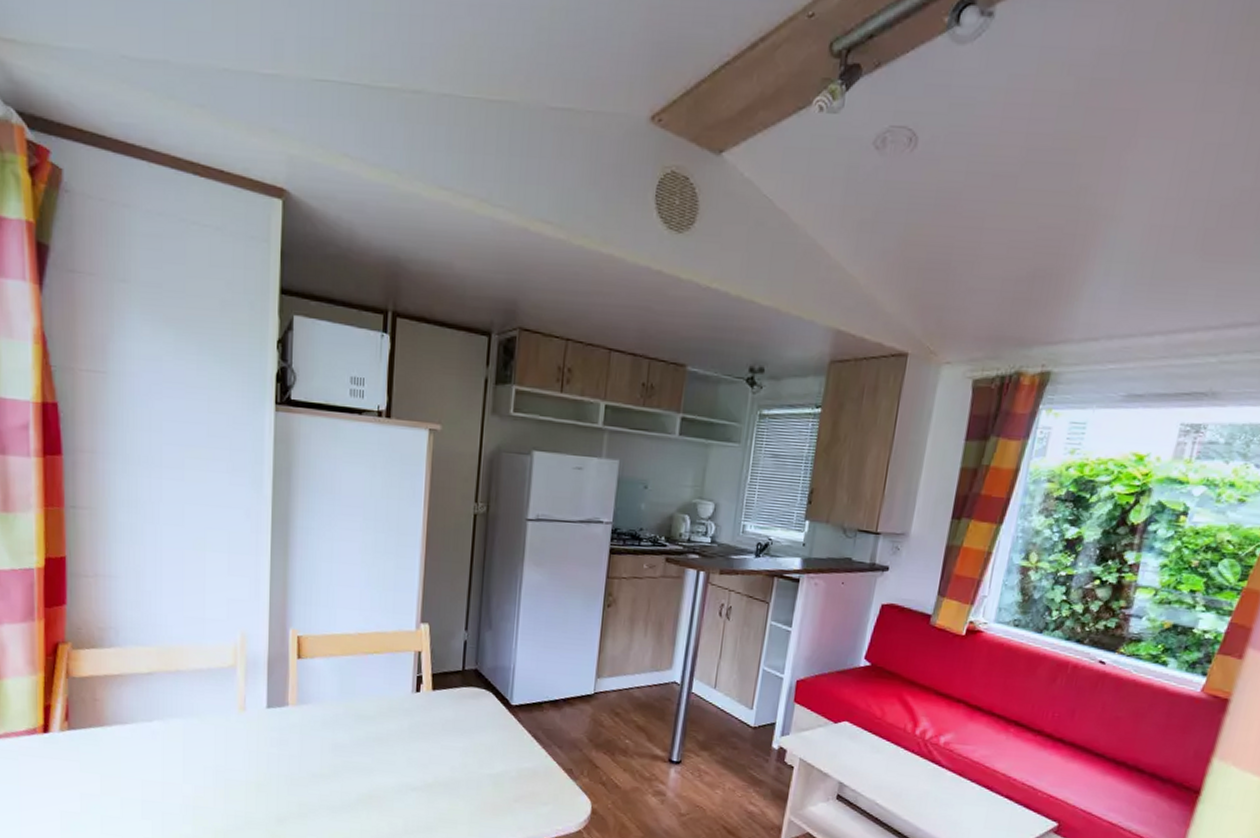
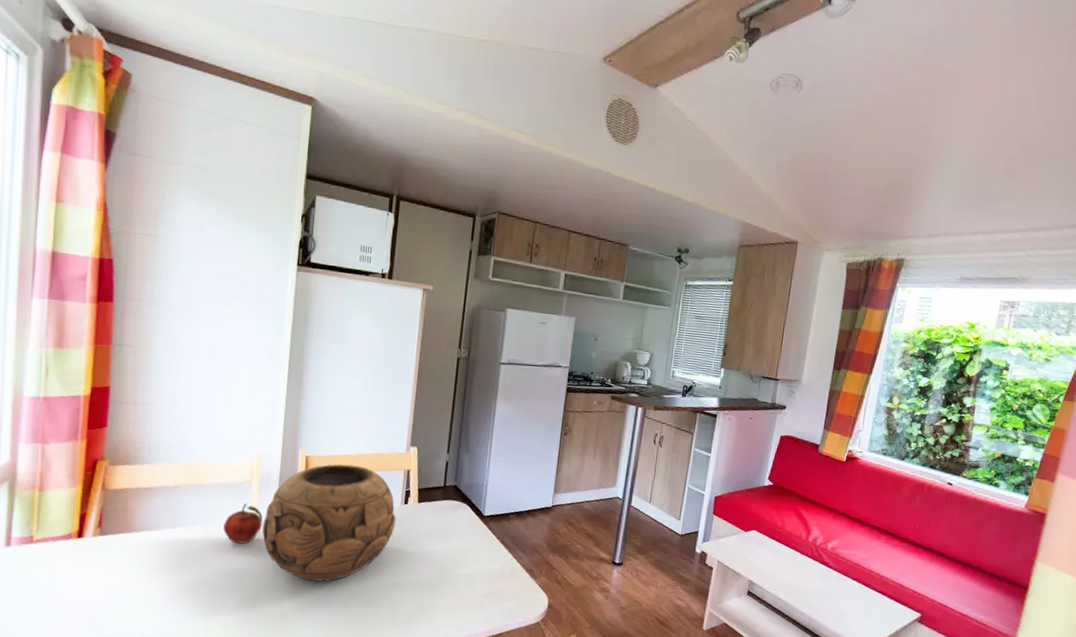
fruit: none [207,692,251,739] -> present [223,503,263,544]
decorative bowl: none [252,645,407,783] -> present [262,464,396,582]

